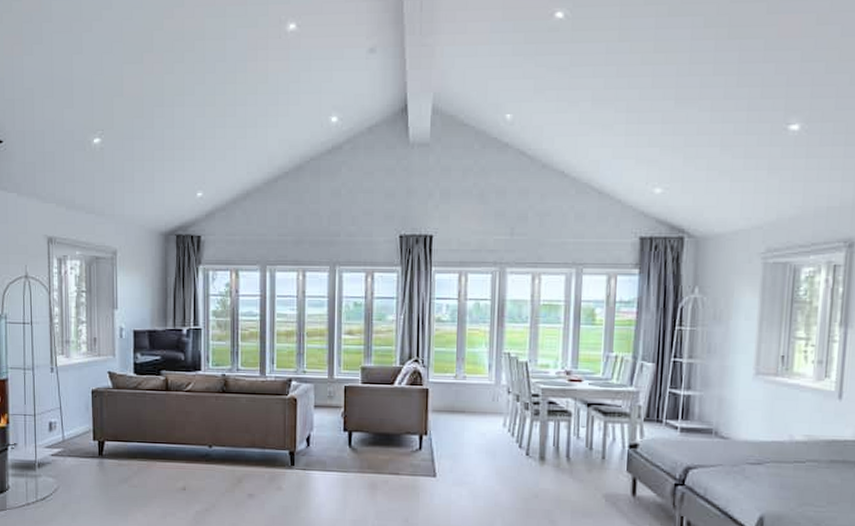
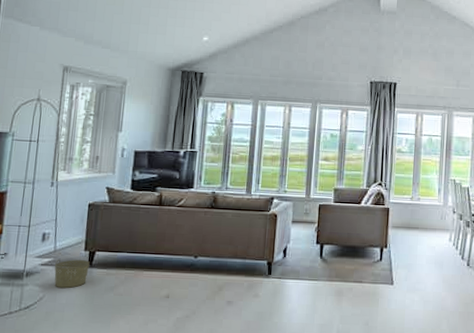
basket: none [64,449,100,480] -> present [54,259,90,289]

